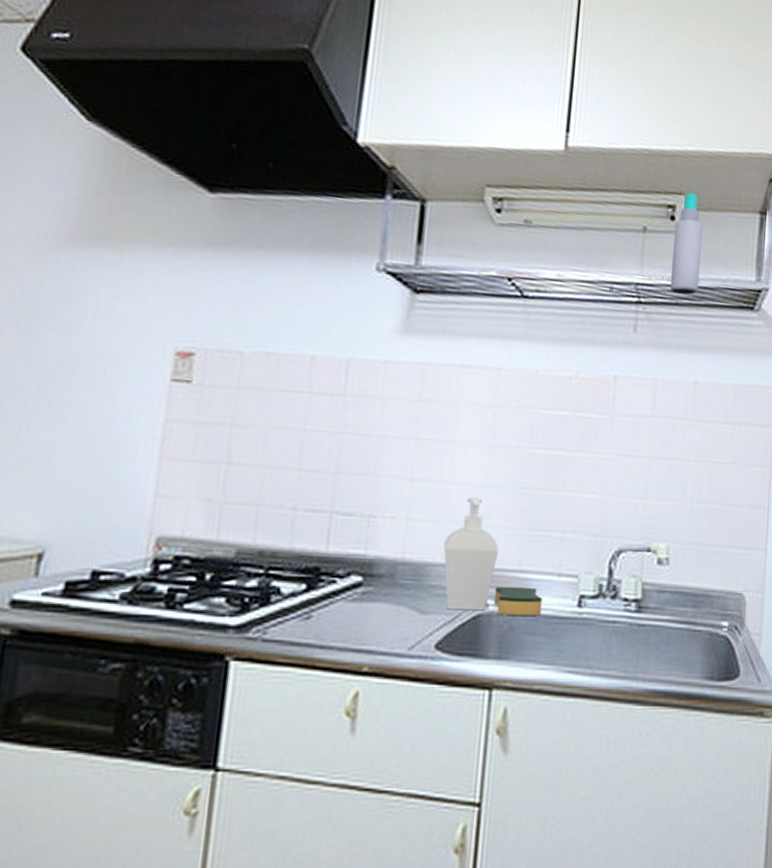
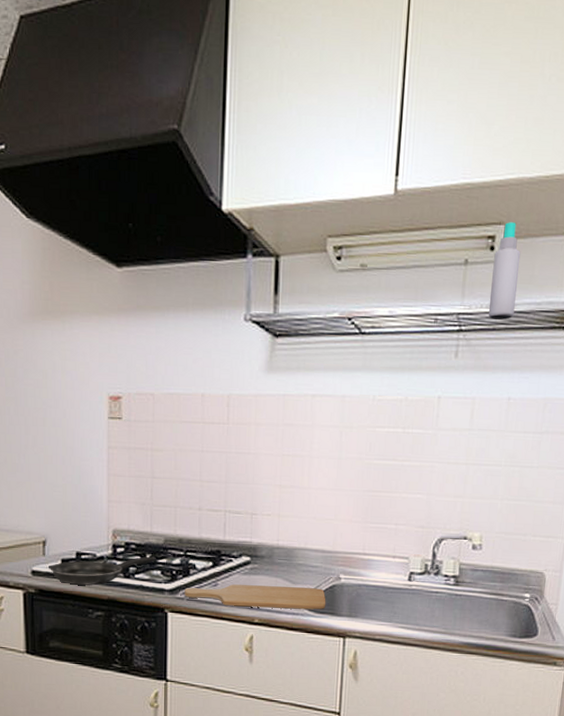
frying pan: none [42,576,220,622] -> present [50,556,156,586]
chopping board: none [259,616,467,651] -> present [184,584,326,610]
soap bottle: present [443,496,499,611] -> none [306,498,348,583]
sponge: present [495,586,543,616] -> none [345,565,381,587]

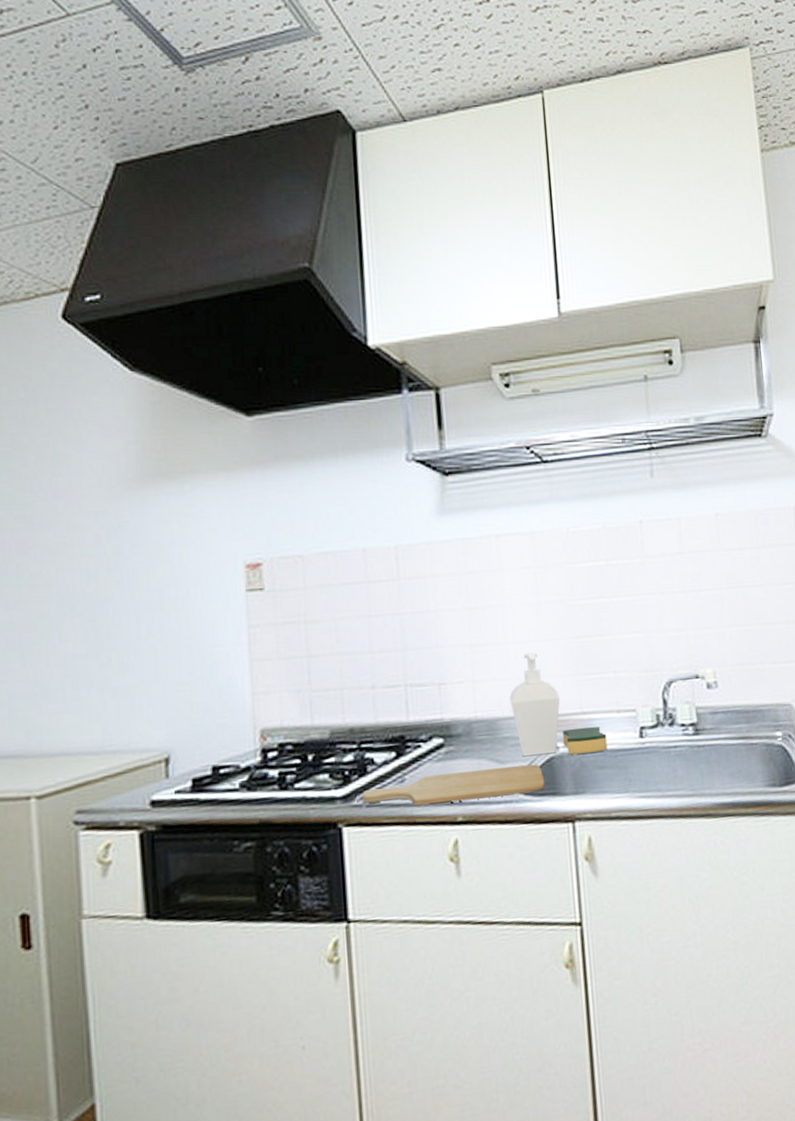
frying pan: present [50,556,156,586] -> none [176,756,321,812]
soap bottle: none [306,498,348,583] -> present [509,652,560,757]
sponge: none [345,565,381,587] -> present [563,726,608,755]
spray bottle: present [488,222,521,320] -> none [674,335,706,434]

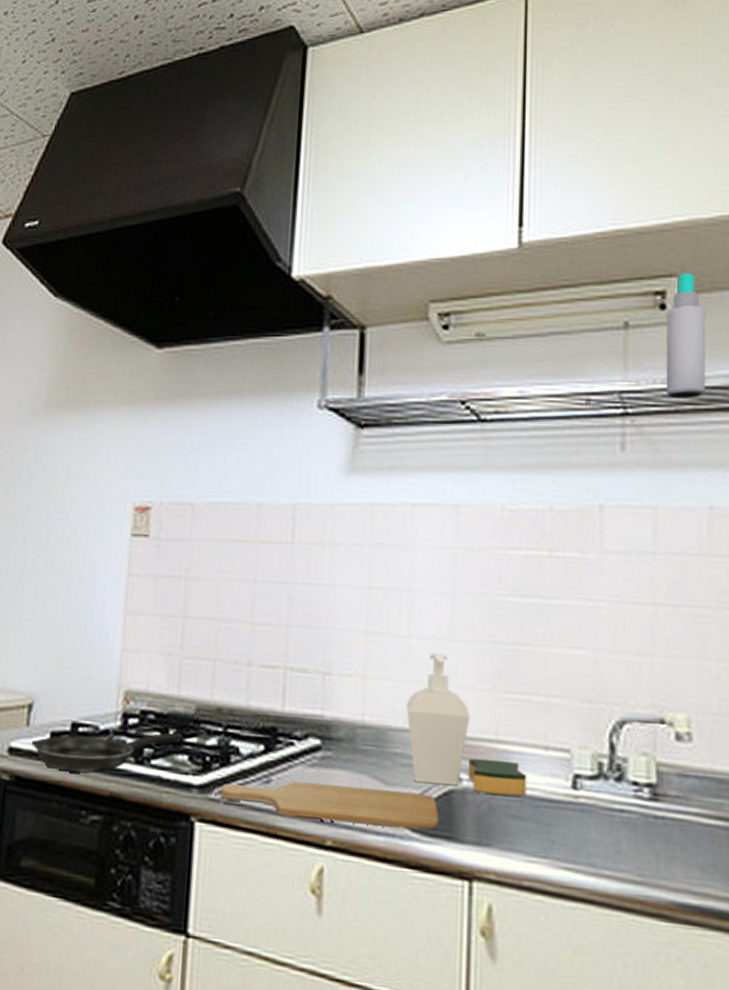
frying pan: none [176,756,321,812] -> present [33,732,183,774]
spray bottle: none [674,335,706,434] -> present [665,273,706,398]

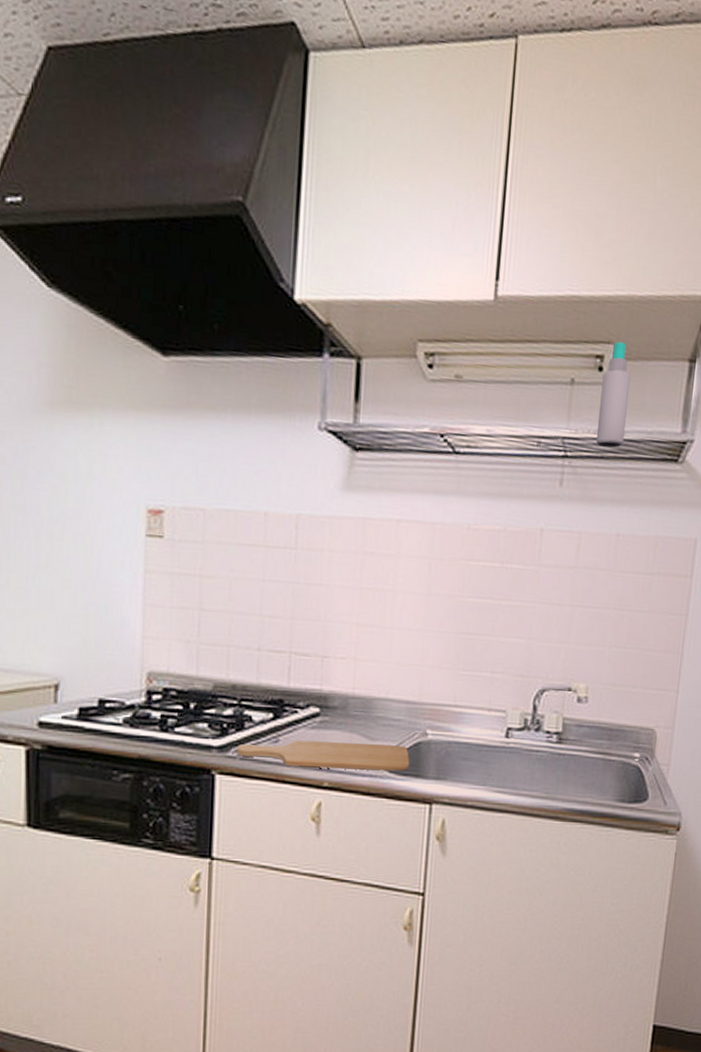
frying pan: present [33,732,183,774] -> none [63,705,202,741]
soap bottle: present [406,652,471,787] -> none [387,640,436,739]
sponge: present [469,758,527,797] -> none [433,718,475,744]

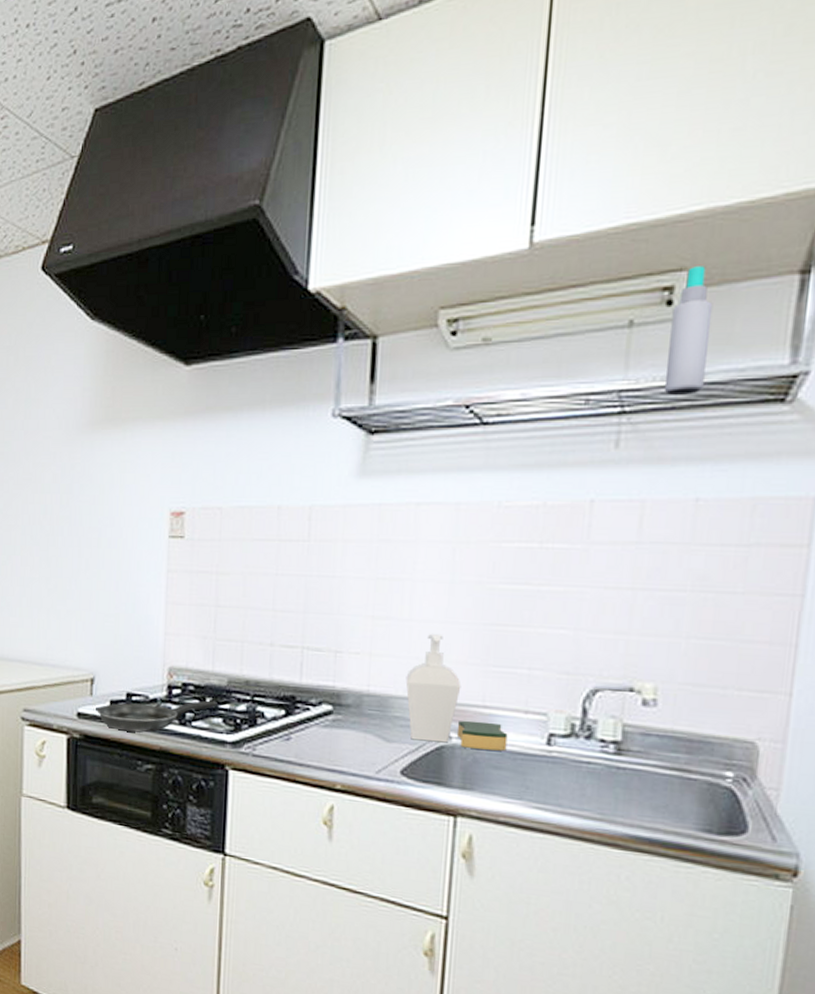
frying pan: none [63,705,202,741] -> present [97,700,217,733]
chopping board: present [237,740,410,772] -> none [250,739,431,778]
soap bottle: none [387,640,436,739] -> present [405,633,461,743]
sponge: none [433,718,475,744] -> present [458,720,508,751]

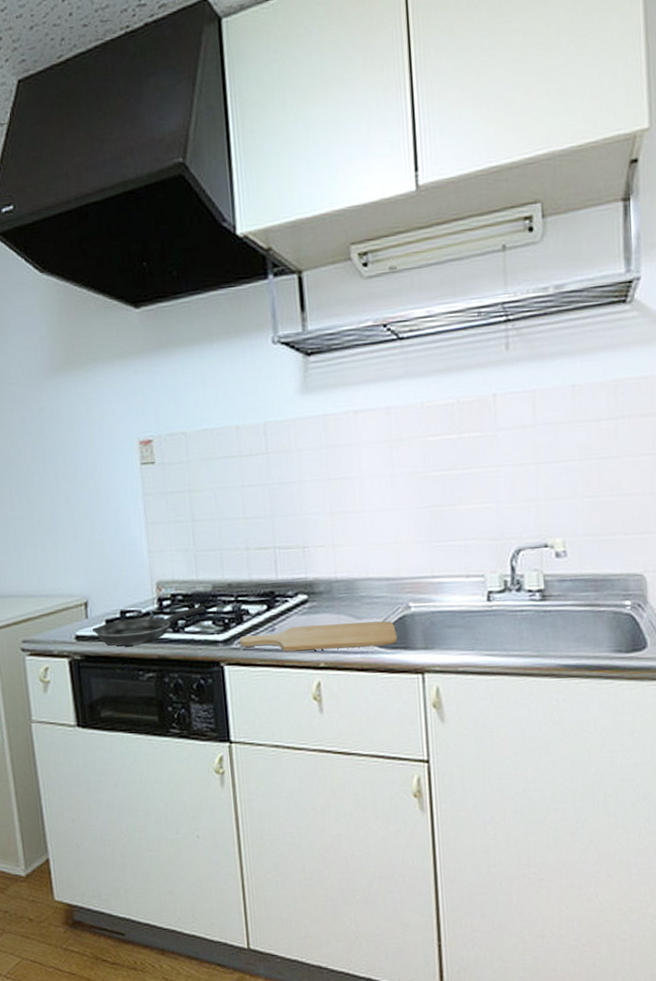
chopping board: none [250,739,431,778] -> present [240,621,398,652]
soap bottle: present [405,633,461,743] -> none [366,520,413,614]
sponge: present [458,720,508,751] -> none [415,589,456,614]
spray bottle: present [664,266,713,395] -> none [534,198,565,303]

